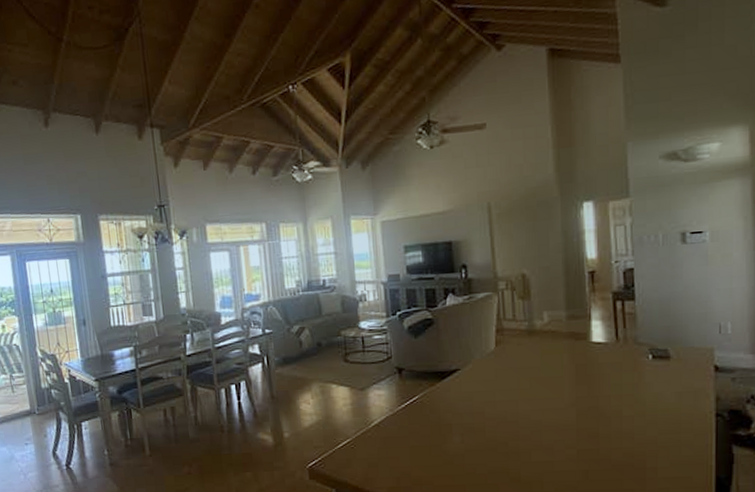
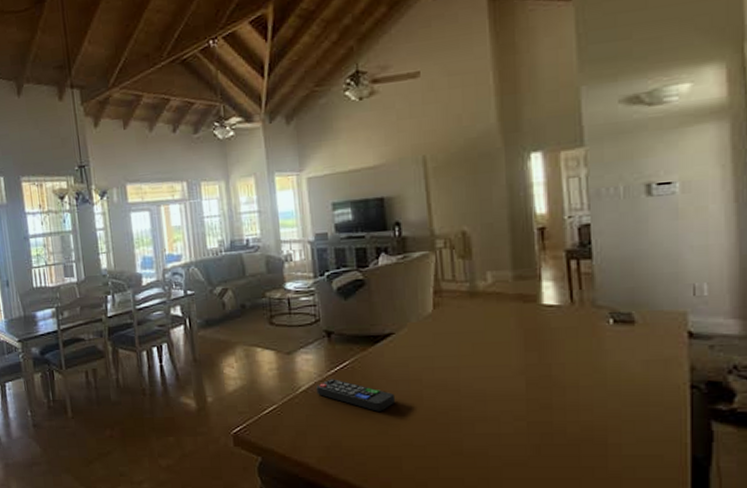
remote control: none [388,413,461,443] -> present [316,379,396,412]

